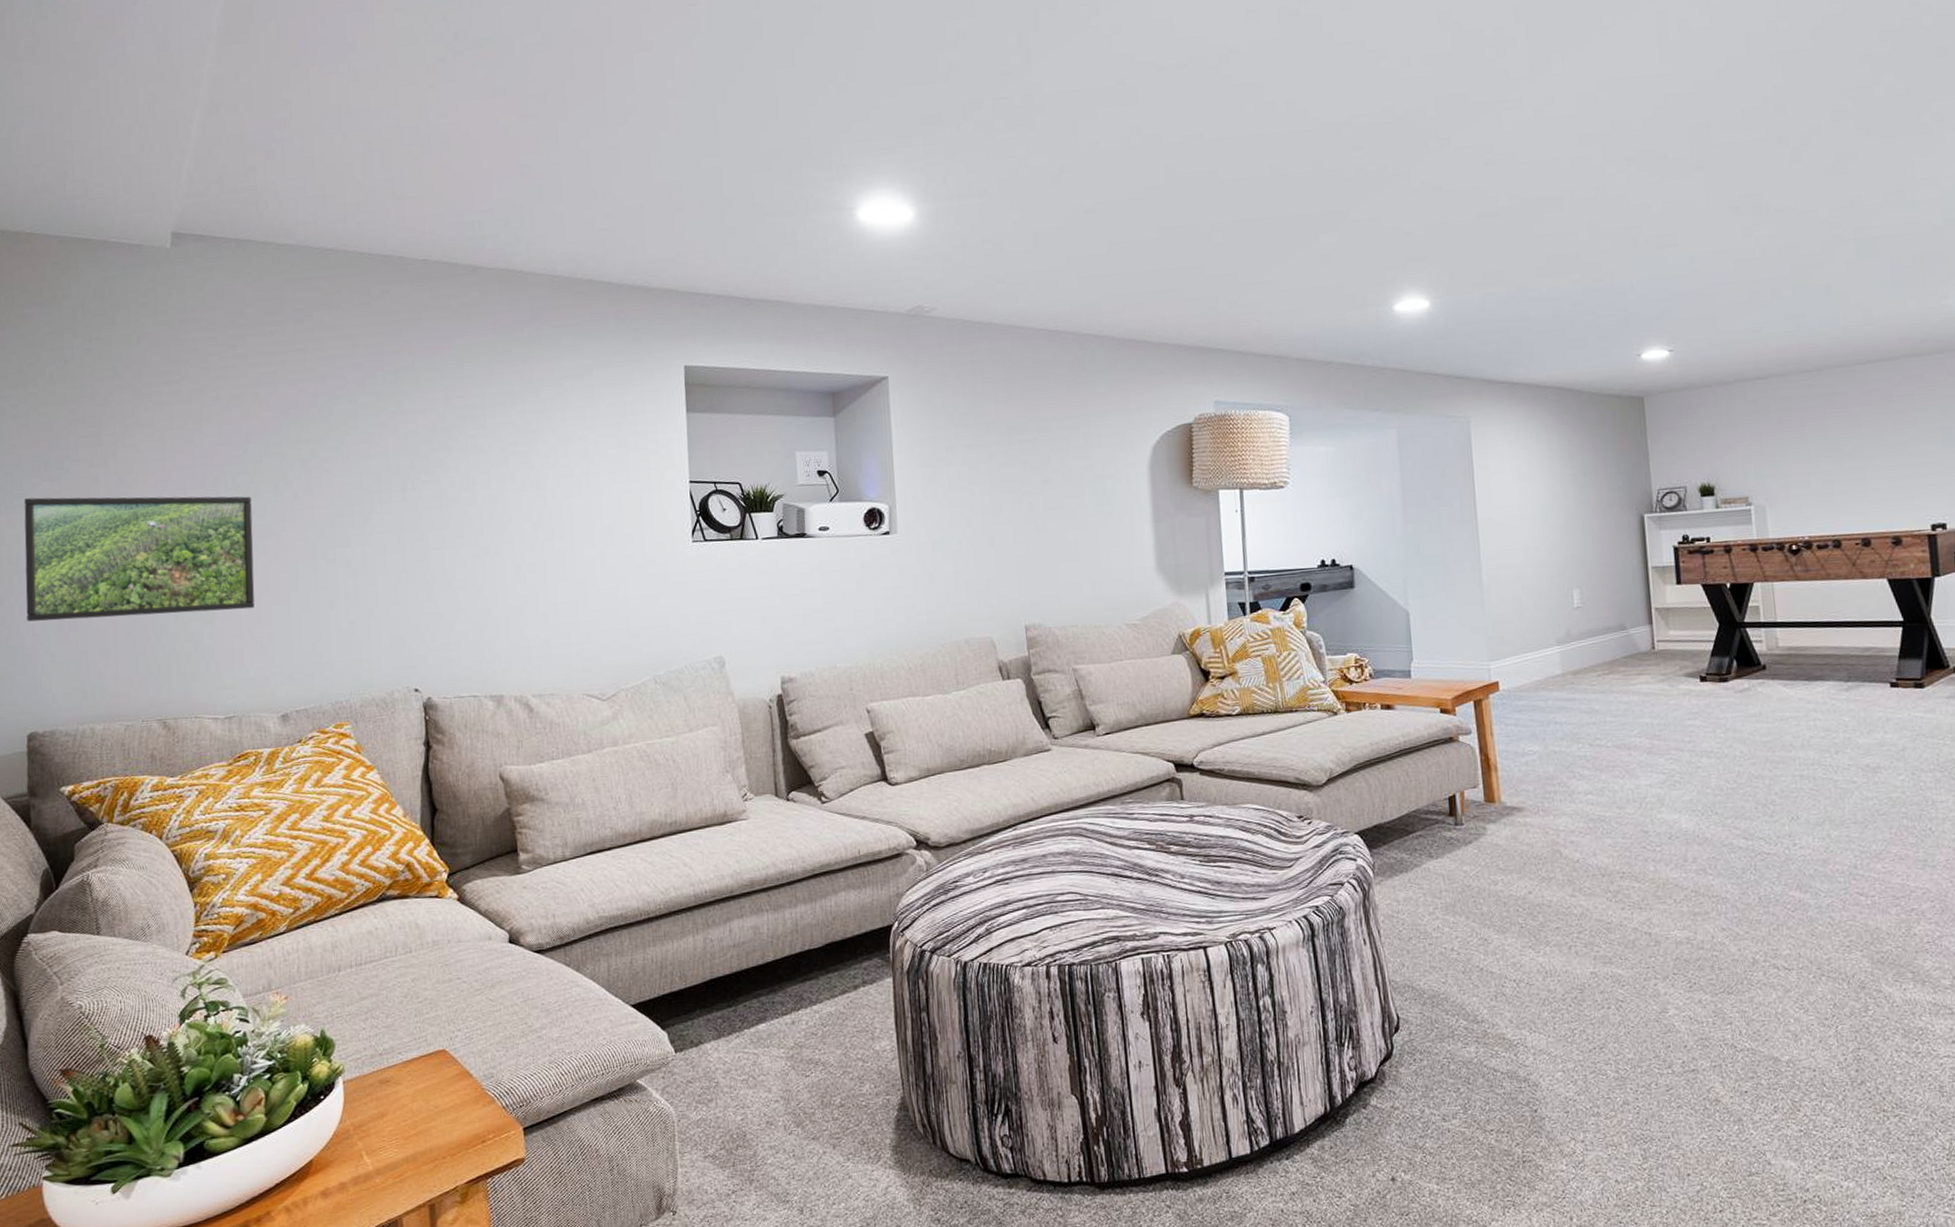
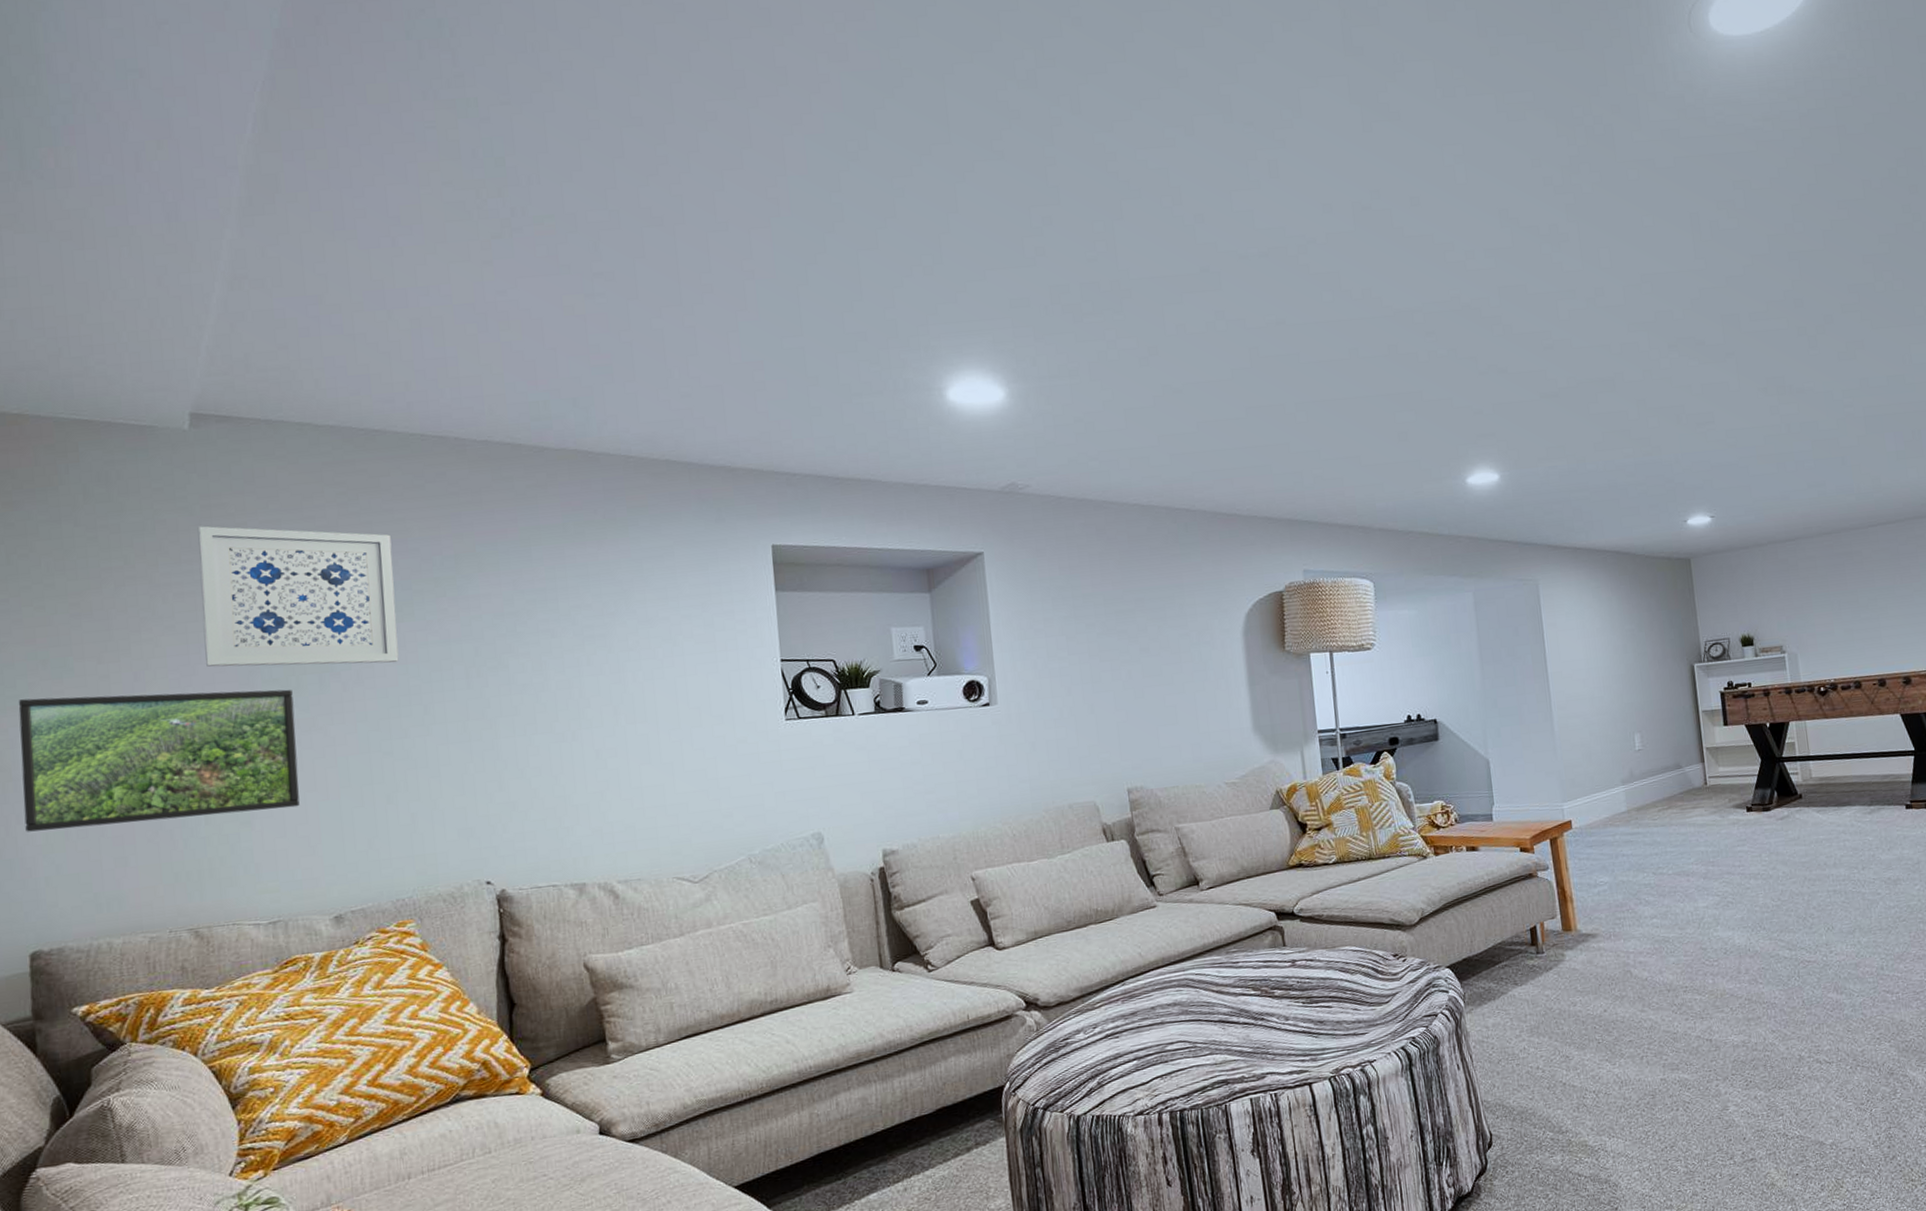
wall art: none [175,339,344,474] -> present [197,526,399,667]

